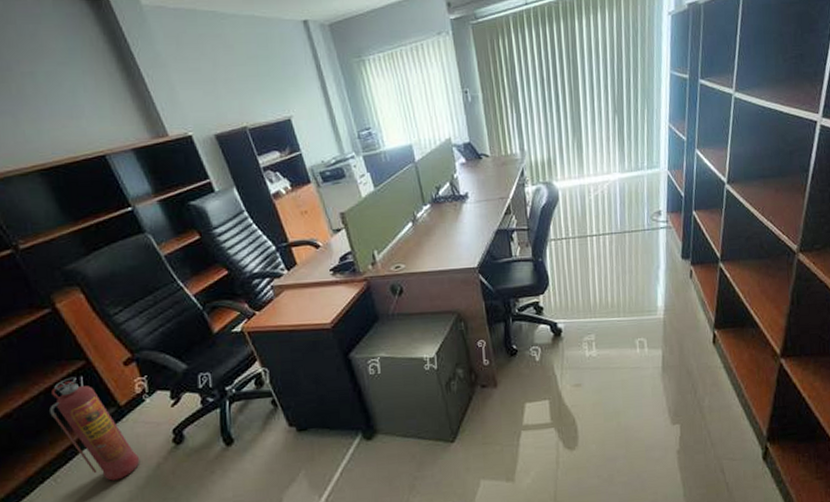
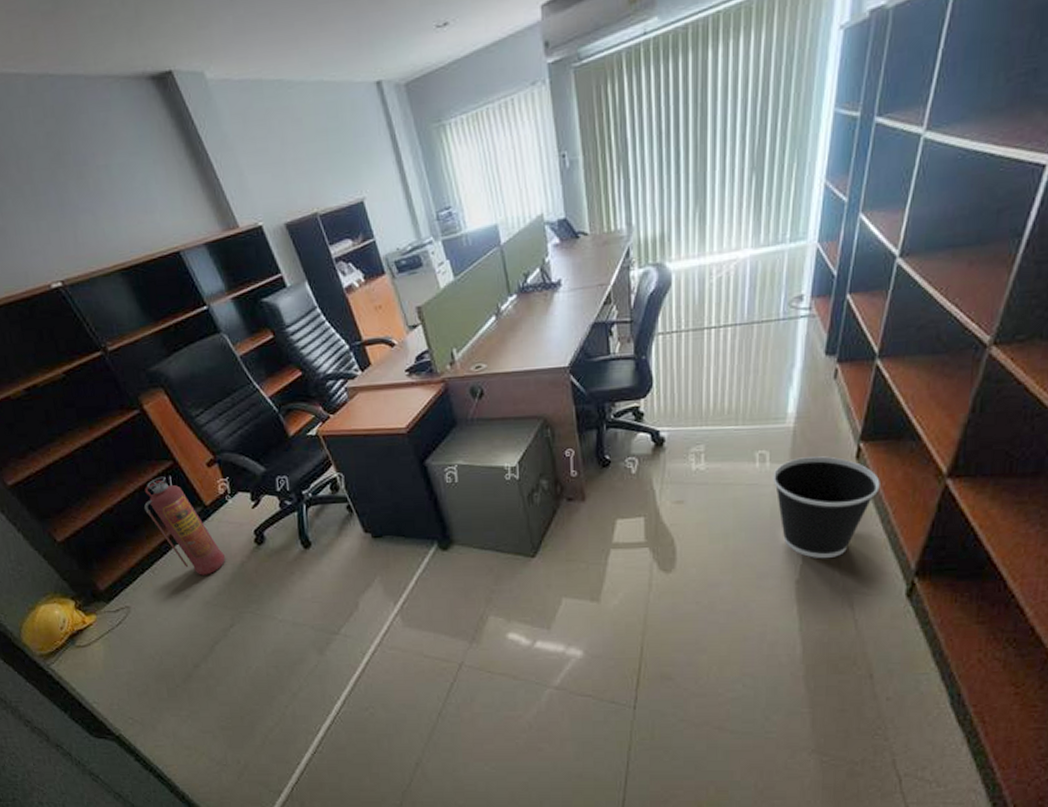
wastebasket: none [650,342,733,431] -> present [772,456,880,559]

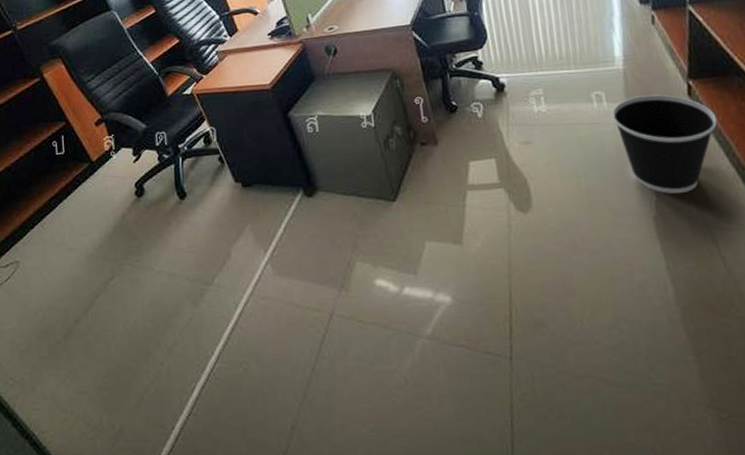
fire extinguisher: present [144,476,225,575] -> none [39,136,108,228]

